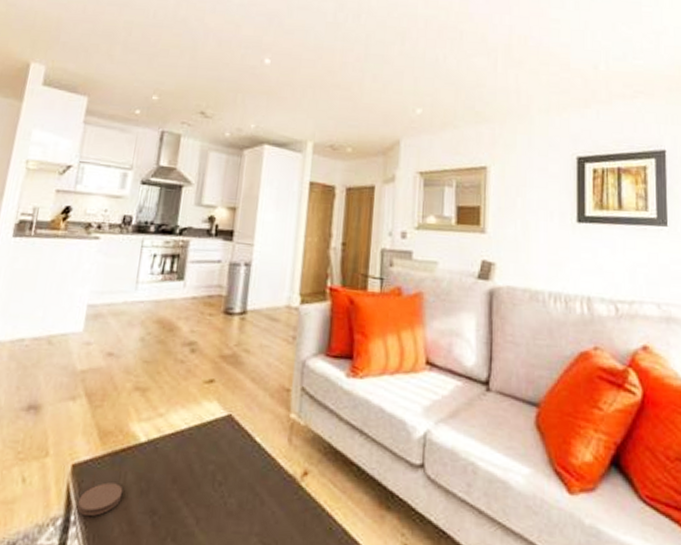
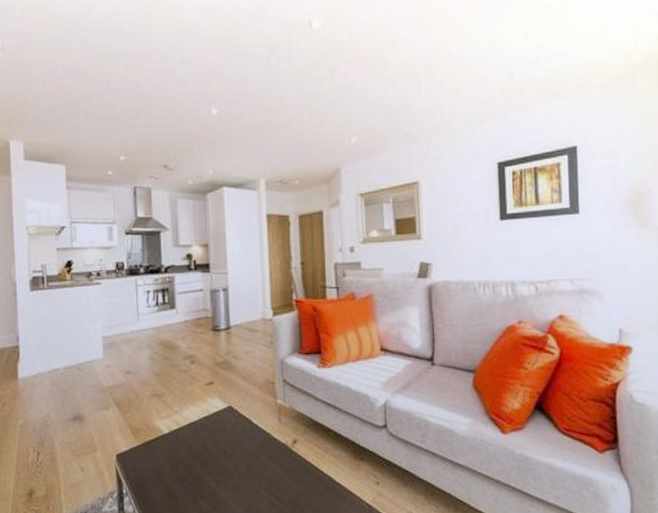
coaster: present [77,482,123,517] -> none [126,464,158,489]

